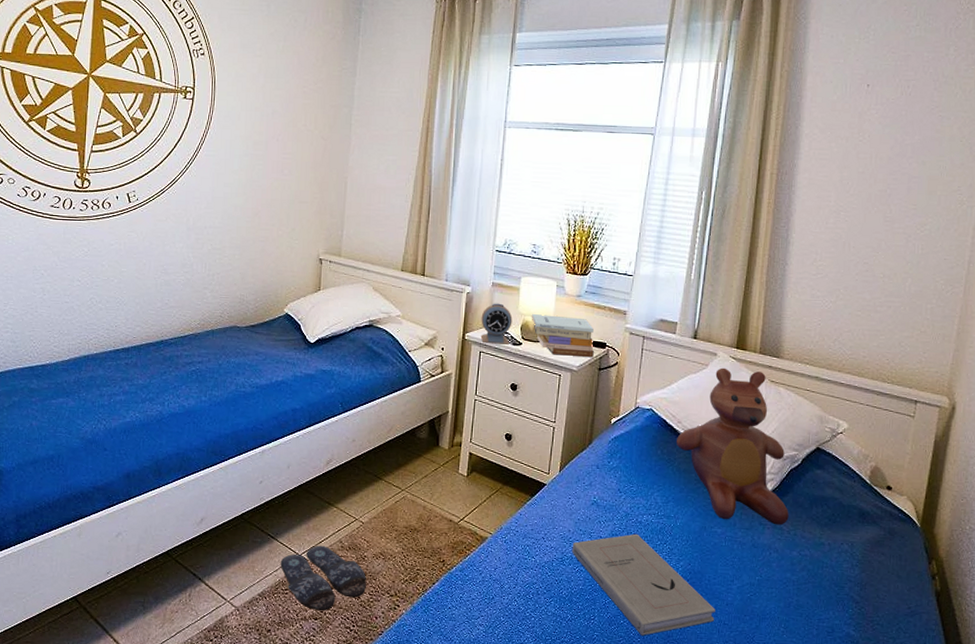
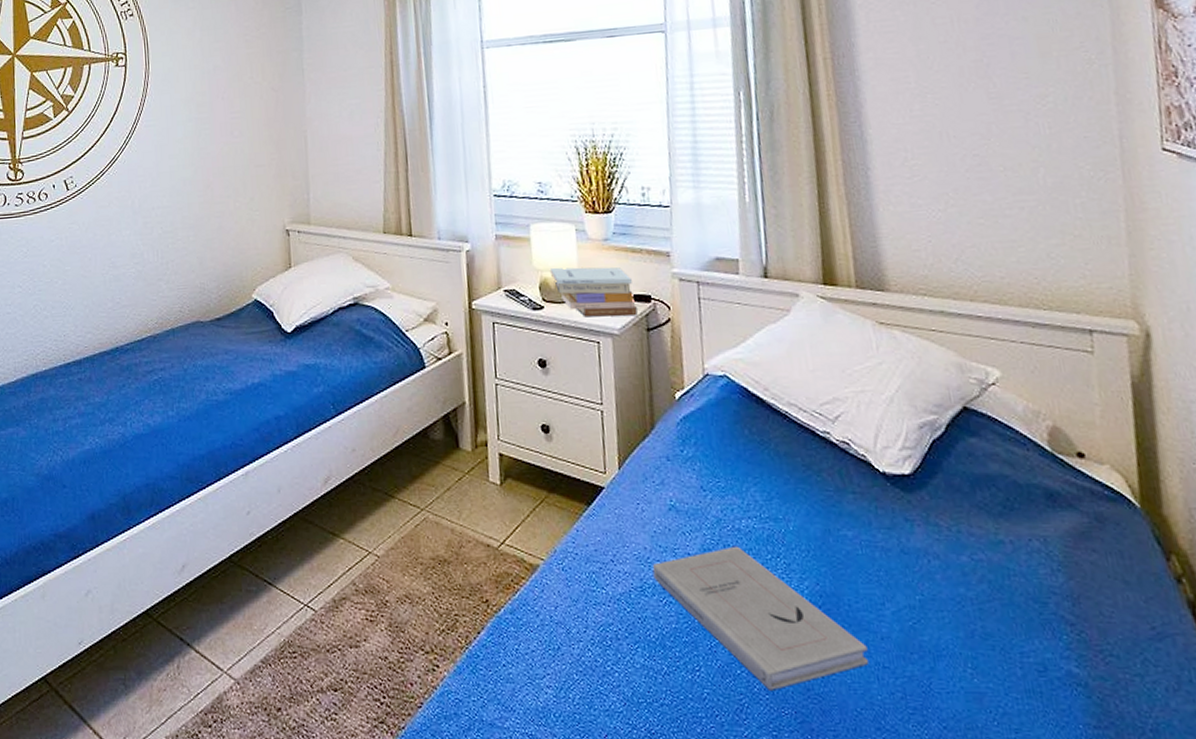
slippers: present [280,545,367,612] -> none [283,590,395,679]
alarm clock: present [481,303,513,345] -> none [488,259,528,311]
teddy bear: present [676,367,789,525] -> none [766,311,945,520]

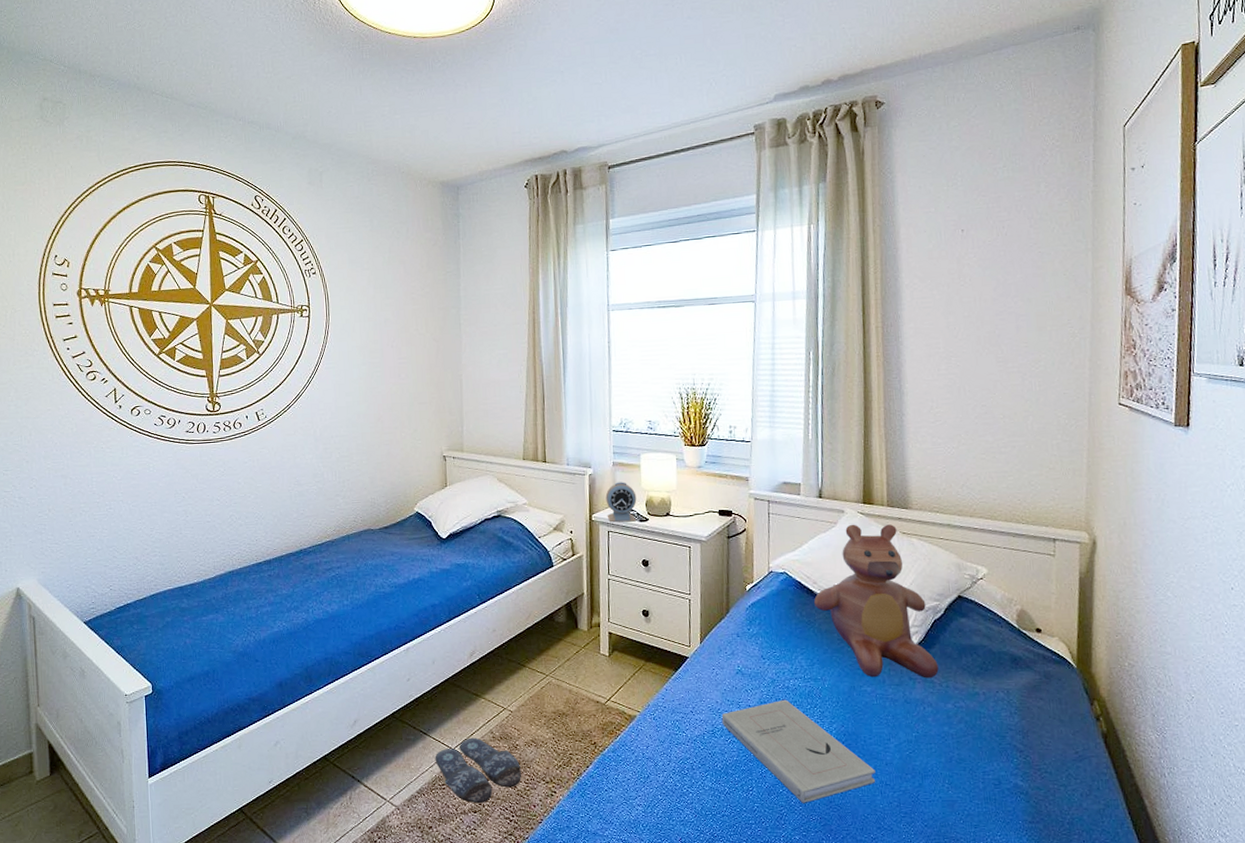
slippers: none [283,590,395,679] -> present [435,737,522,804]
alarm clock: none [488,259,528,311] -> present [605,482,637,522]
books: present [549,267,638,317] -> none [654,488,721,528]
teddy bear: none [766,311,945,520] -> present [814,524,939,679]

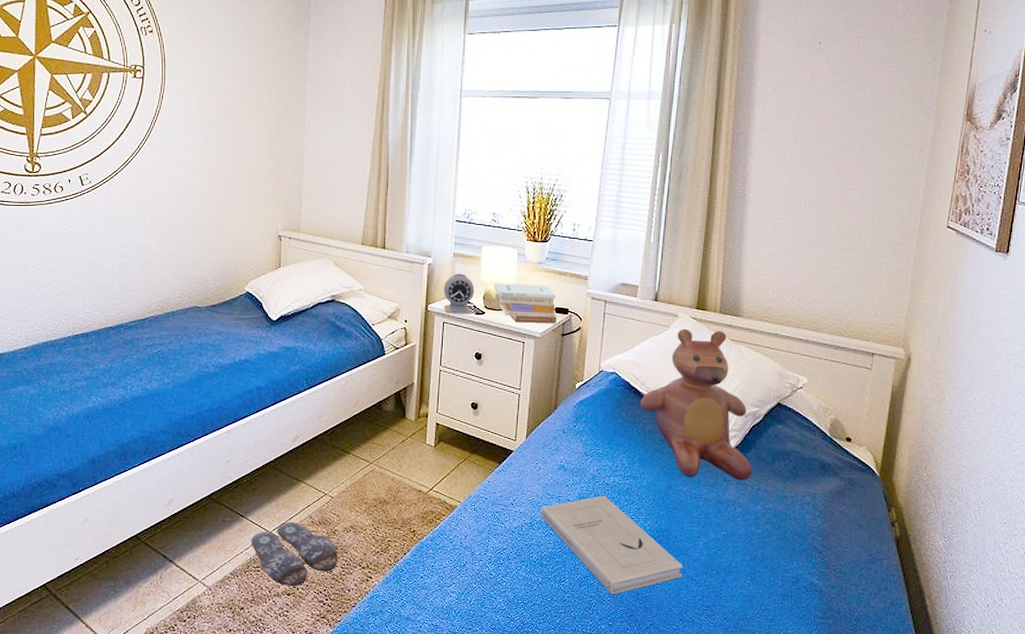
books: none [654,488,721,528] -> present [493,282,556,323]

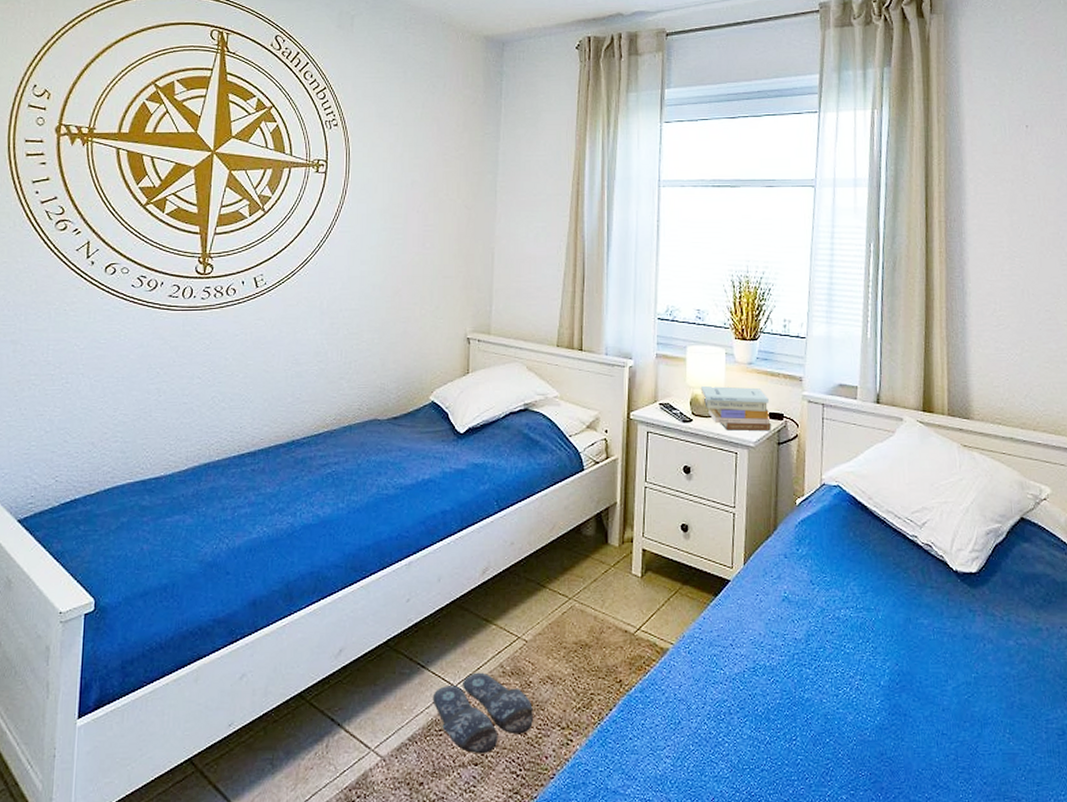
alarm clock: present [443,273,475,314] -> none [646,376,681,422]
book: present [541,495,683,595] -> none [764,632,932,756]
teddy bear: present [641,328,752,481] -> none [869,434,1000,611]

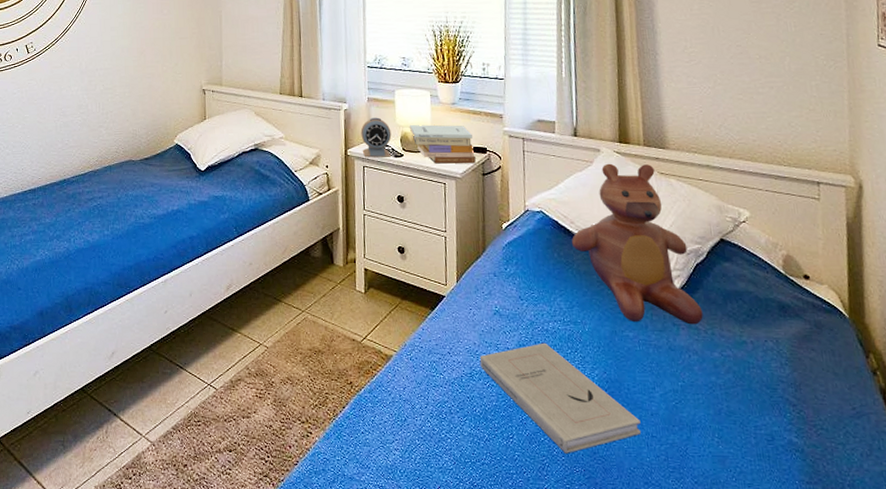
slippers: present [432,672,534,755] -> none [191,373,278,443]
alarm clock: none [646,376,681,422] -> present [360,117,392,158]
book: none [764,632,932,756] -> present [479,342,642,453]
teddy bear: none [869,434,1000,611] -> present [572,163,703,325]

